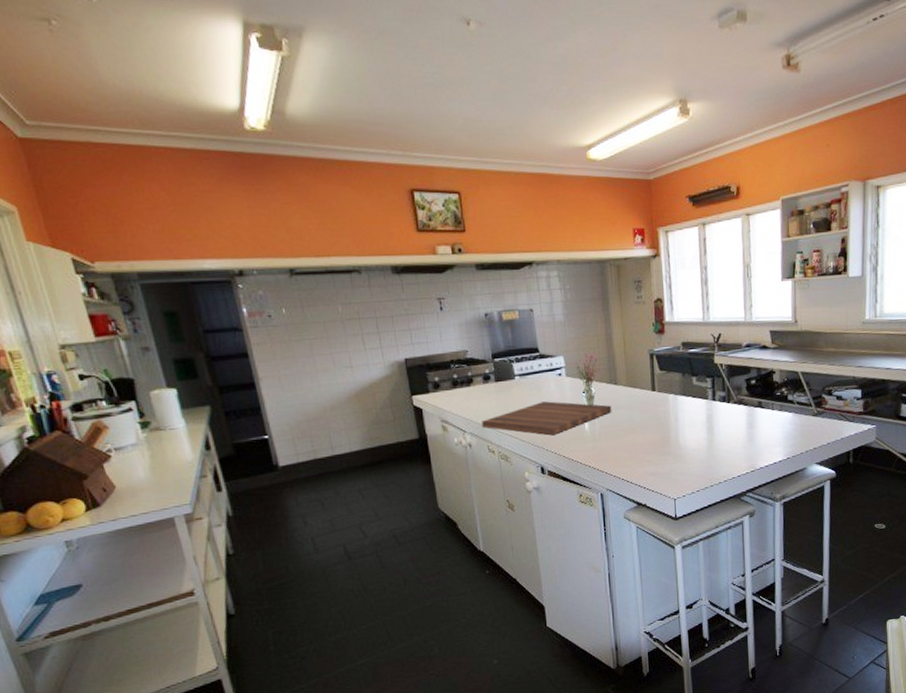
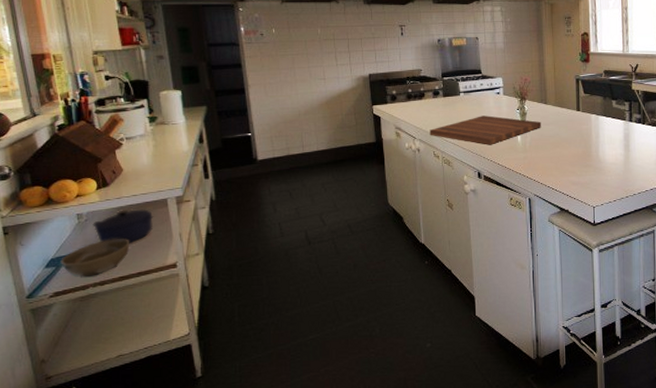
bowl: none [52,565,135,613] -> present [61,238,130,277]
cooking pot: none [86,531,160,572] -> present [93,209,154,243]

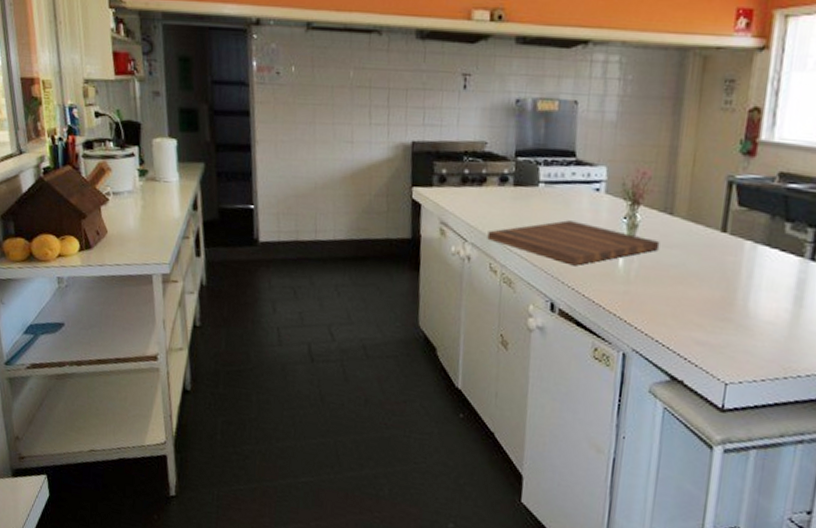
bowl: present [61,238,130,277] -> none [39,312,110,353]
cooking pot: present [93,209,154,243] -> none [73,280,137,323]

